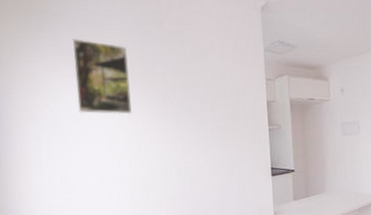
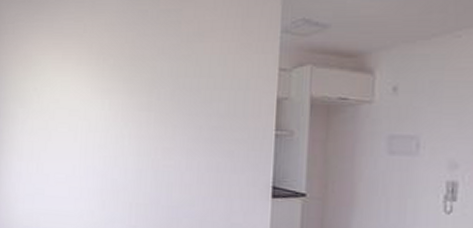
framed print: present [72,39,132,115] -> none [62,20,118,104]

